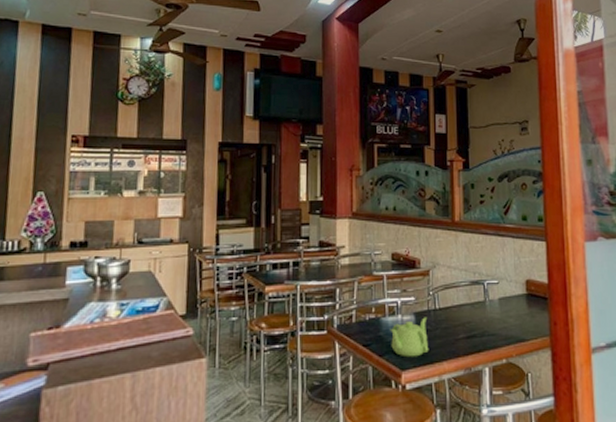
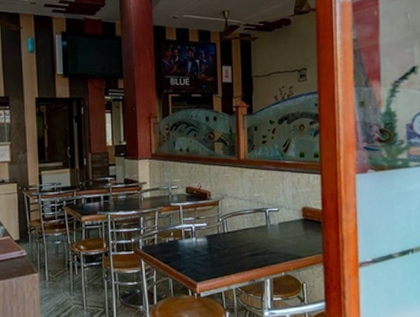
teapot: present [390,317,429,358] -> none [186,239,220,272]

